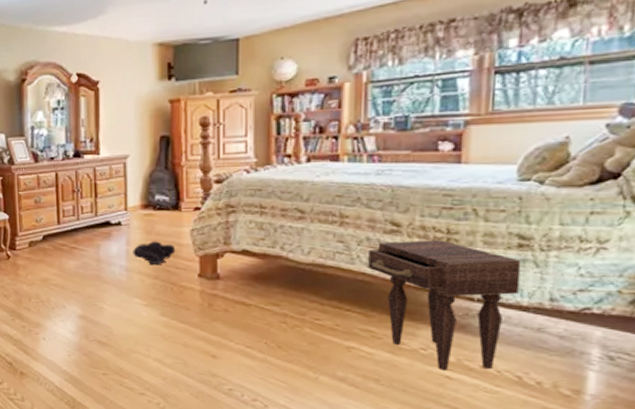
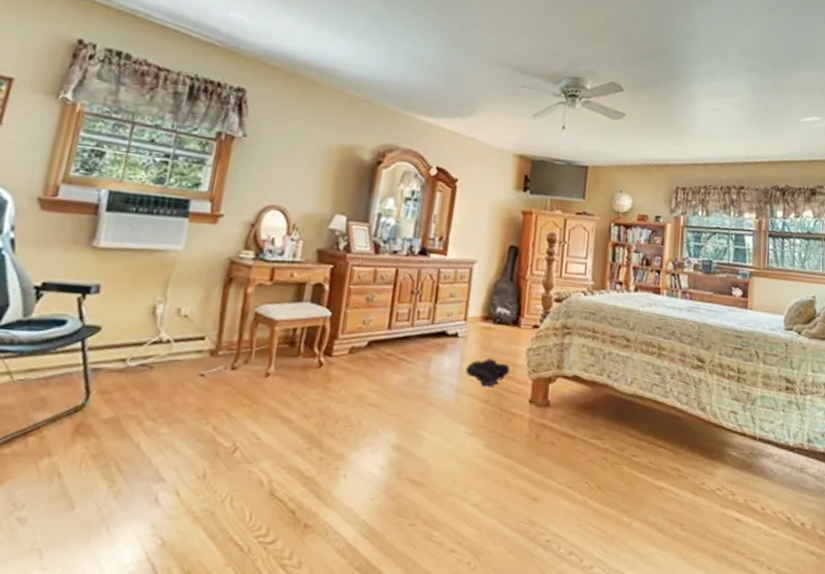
nightstand: present [368,240,522,371] -> none [678,376,788,513]

